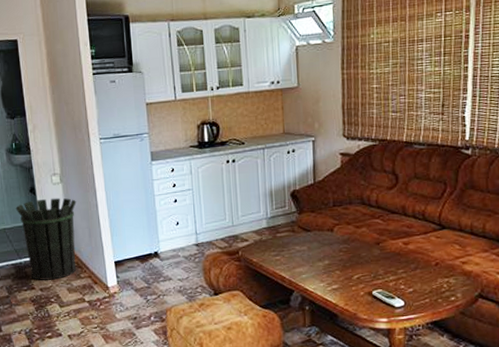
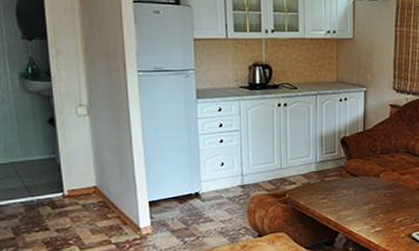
waste bin: present [15,198,77,280] -> none [28,131,106,221]

